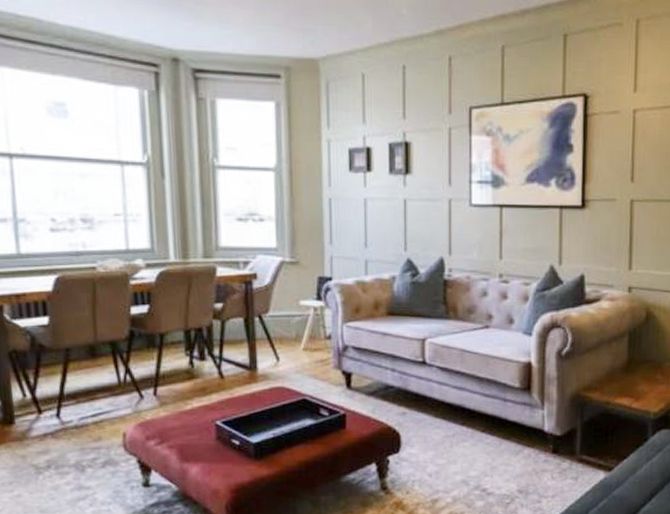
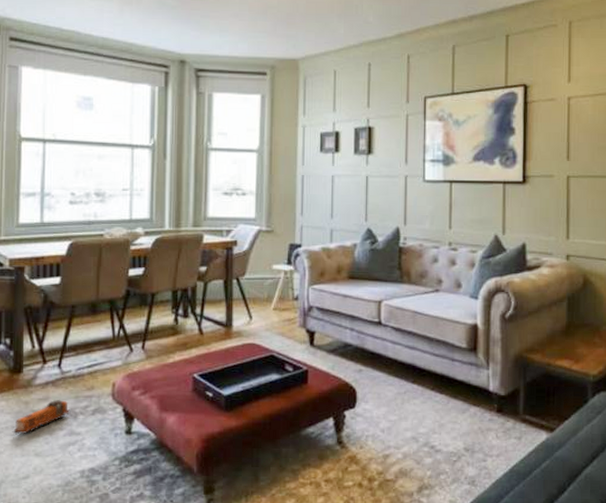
toy train: none [10,452,77,491] -> present [12,400,71,435]

